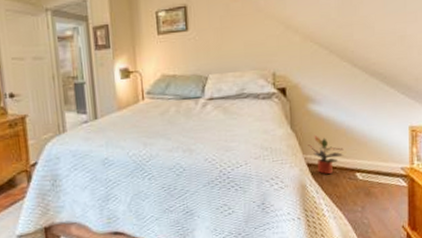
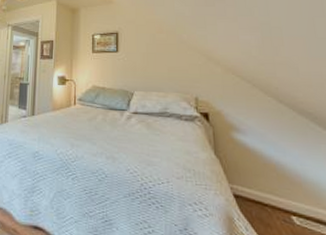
potted plant: present [308,136,344,175] -> none [233,166,276,212]

